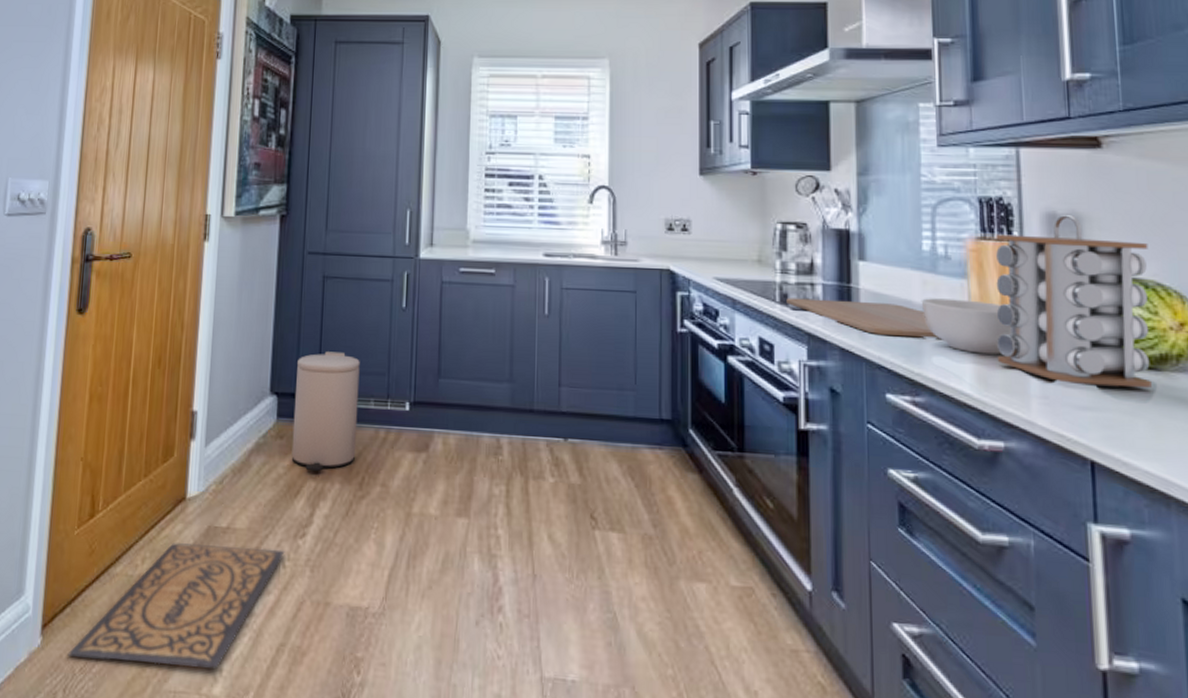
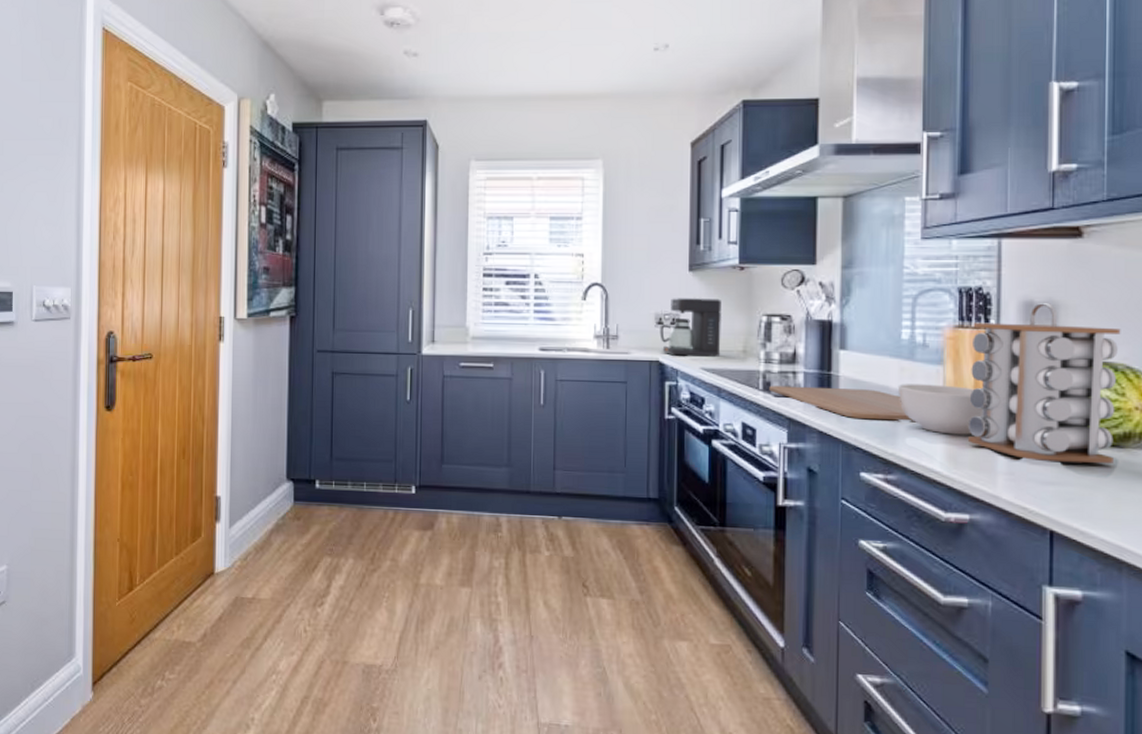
doormat: present [67,543,285,668] -> none [116,611,306,717]
pedal bin: present [291,351,360,472] -> none [308,441,369,549]
coffee maker: none [670,203,735,266] -> present [660,298,722,357]

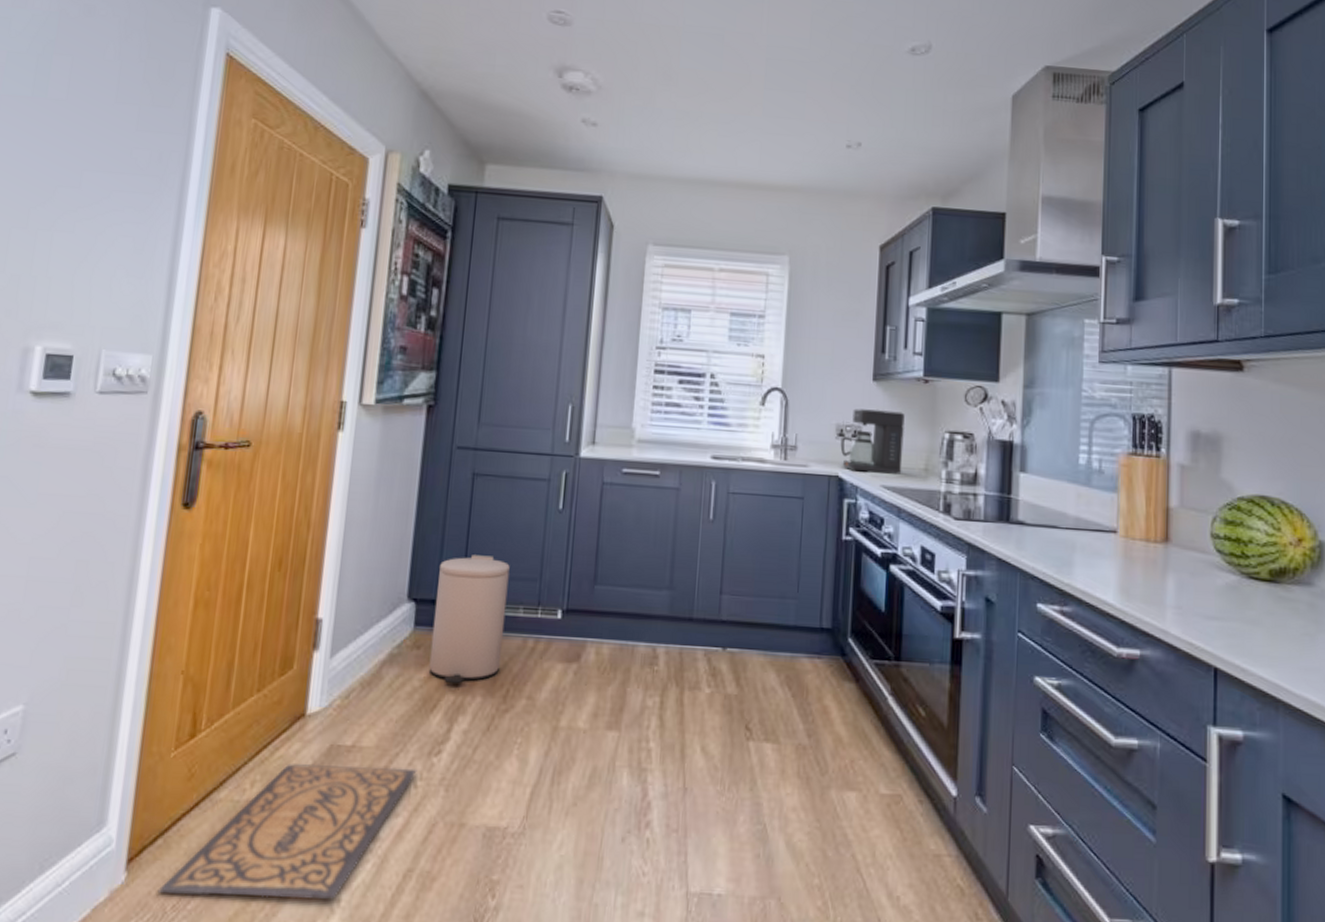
doormat: none [116,611,306,717] -> present [157,763,417,899]
pedal bin: none [308,441,369,549] -> present [429,555,510,685]
chopping board: present [769,385,914,421] -> none [949,507,1089,550]
bowl: present [897,384,982,435] -> none [1074,510,1153,566]
spice rack: present [968,302,1121,465] -> none [1140,433,1277,600]

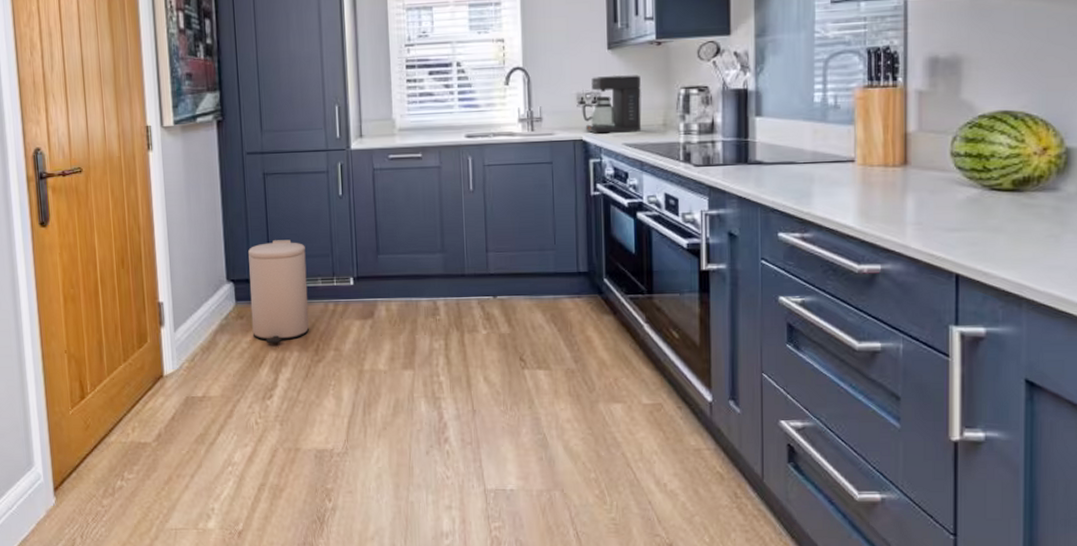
doormat: present [157,763,417,899] -> none [80,410,256,510]

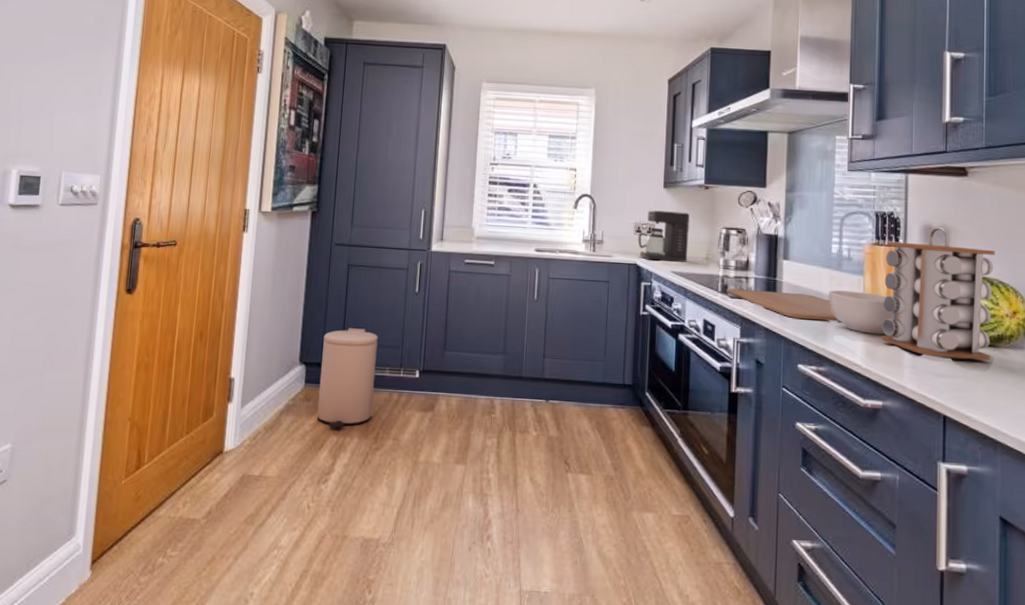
chopping board: none [689,153,828,183] -> present [726,288,841,322]
bowl: none [811,143,891,191] -> present [828,290,893,335]
spice rack: none [879,57,1020,211] -> present [882,226,995,361]

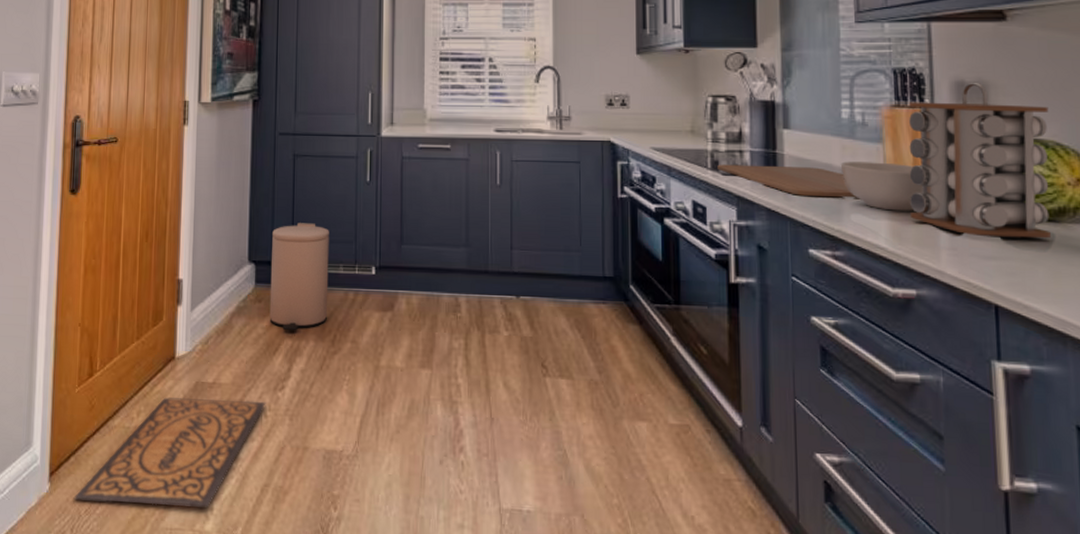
doormat: none [115,489,310,592] -> present [73,397,266,507]
coffee maker: present [638,210,690,262] -> none [610,80,670,137]

